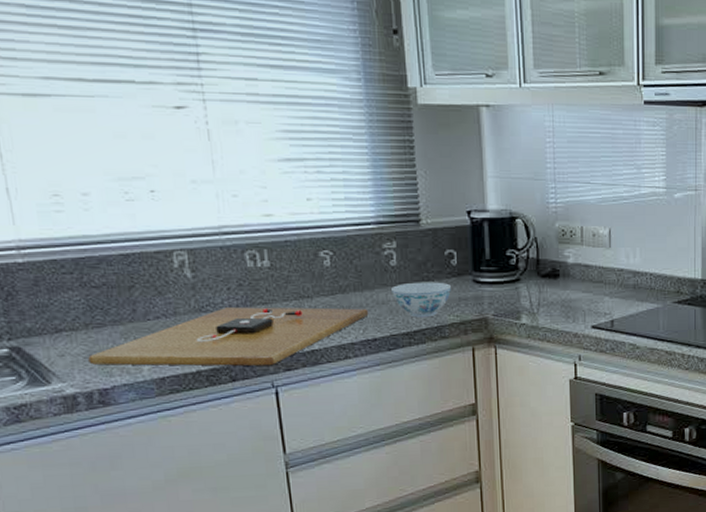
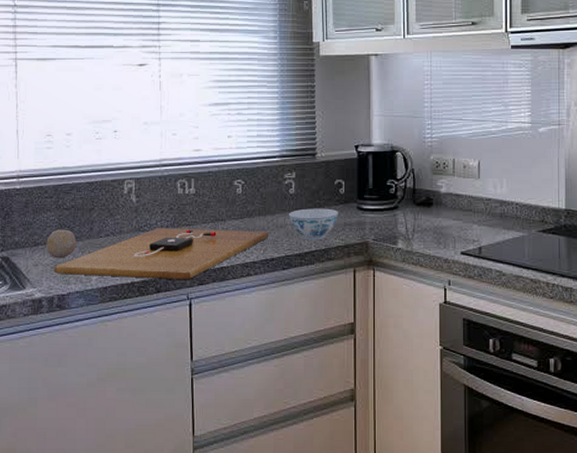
fruit: none [72,311,116,347] -> present [46,229,77,259]

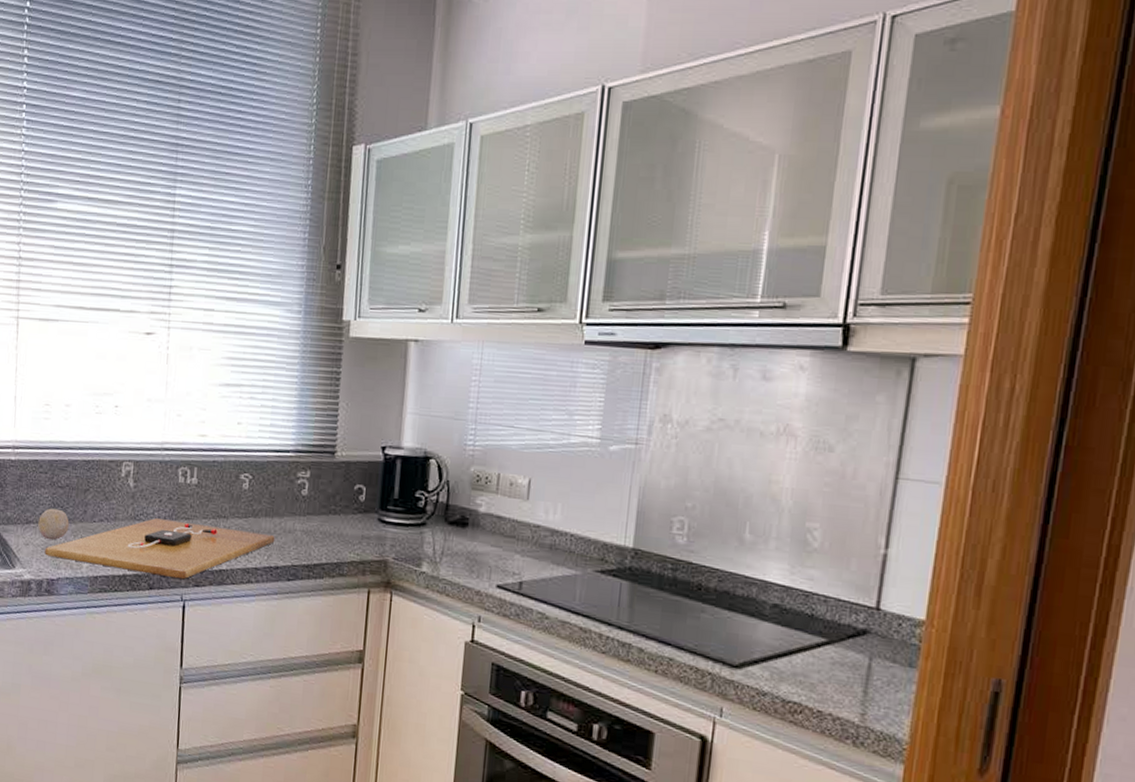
bowl: present [289,208,338,241] -> none [299,514,356,552]

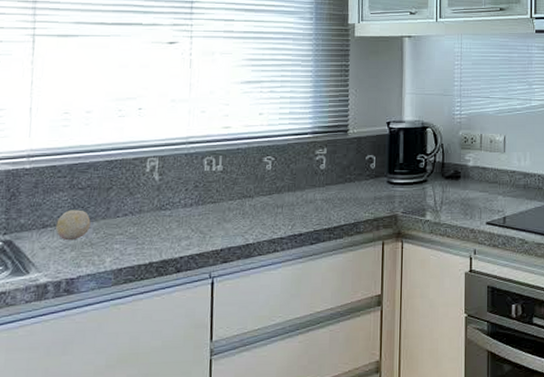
cutting board: present [45,518,275,580] -> none [63,205,298,259]

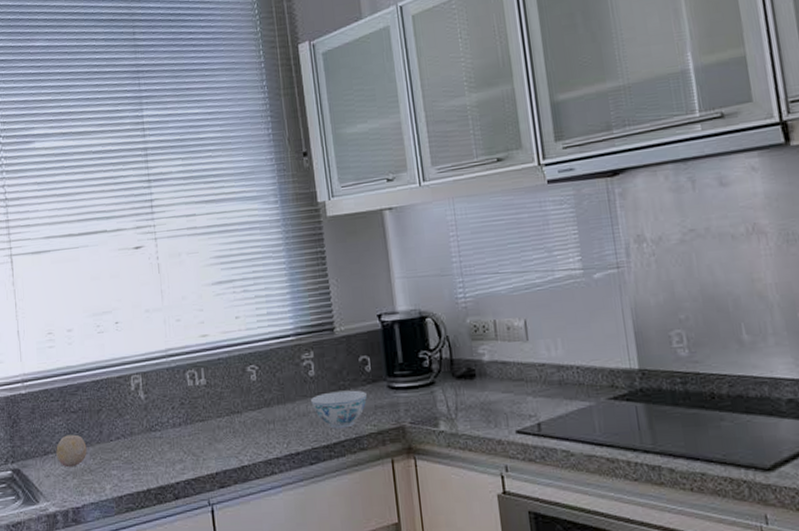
bowl: none [319,183,368,215] -> present [311,390,367,429]

